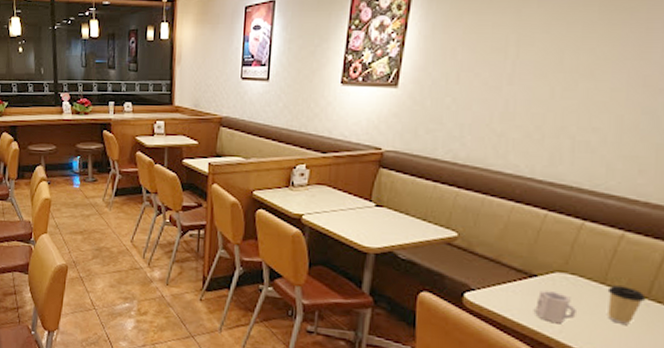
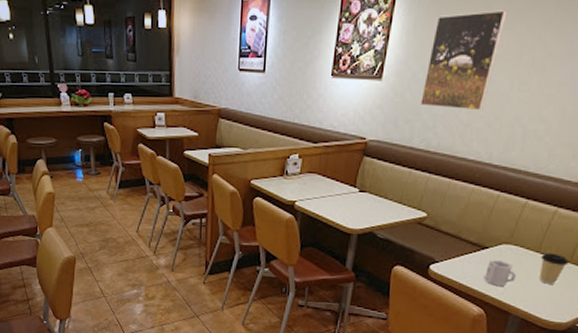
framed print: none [444,13,542,120] -> present [420,10,508,111]

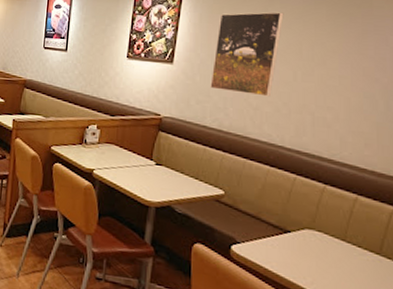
cup: present [484,260,516,287] -> none [290,245,324,276]
coffee cup: present [539,253,569,284] -> none [347,242,378,278]

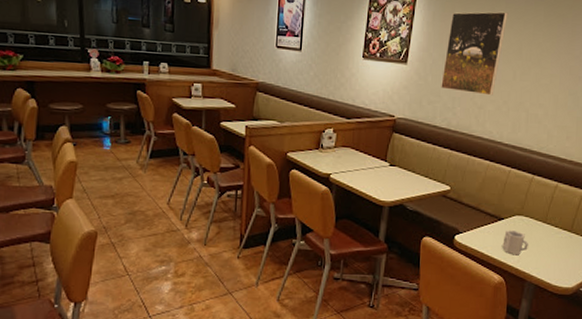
cup: none [290,245,324,276] -> present [502,230,528,256]

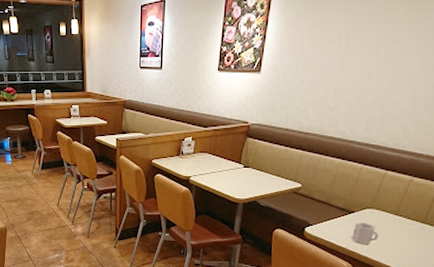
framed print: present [441,11,508,96] -> none [294,12,366,97]

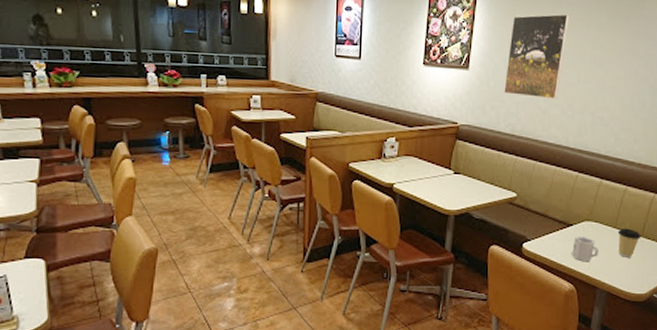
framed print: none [294,12,366,97] -> present [504,13,570,100]
coffee cup: none [398,215,423,242] -> present [617,228,641,258]

